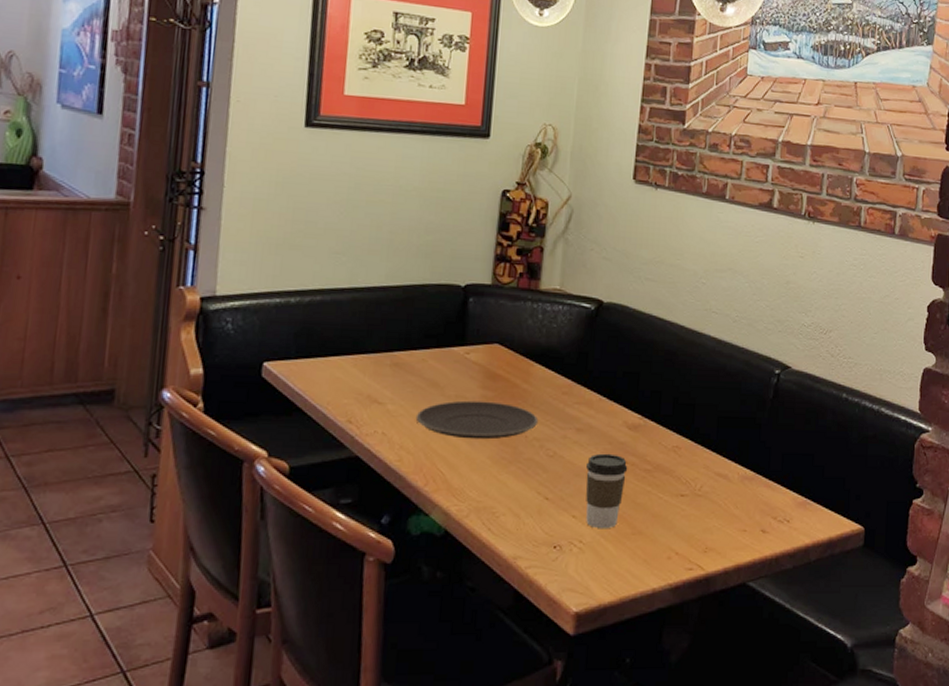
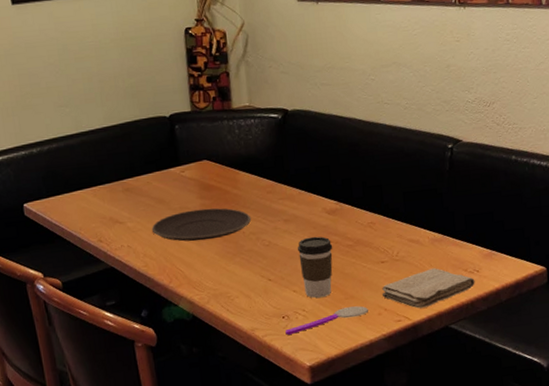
spoon: none [554,545,657,569] -> present [285,306,368,335]
washcloth: none [675,511,784,557] -> present [381,268,475,309]

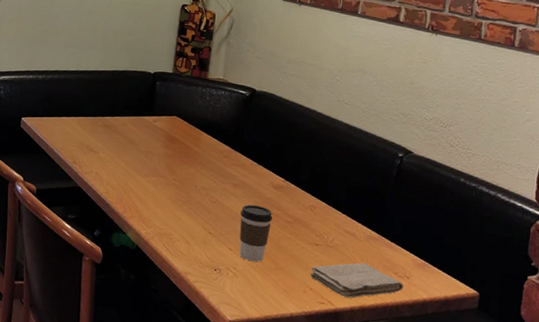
plate: present [151,208,252,242] -> none [118,155,205,185]
spoon: present [285,306,368,335] -> none [214,276,295,289]

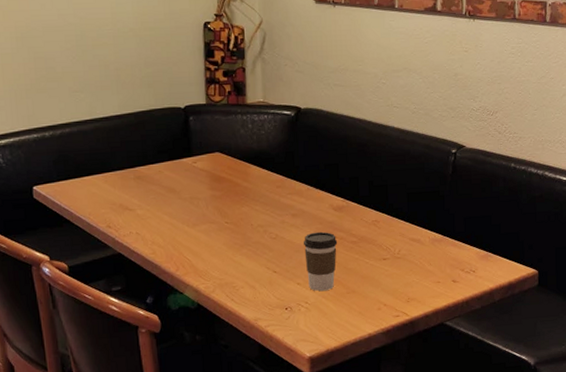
washcloth: present [310,262,404,298] -> none [382,267,471,305]

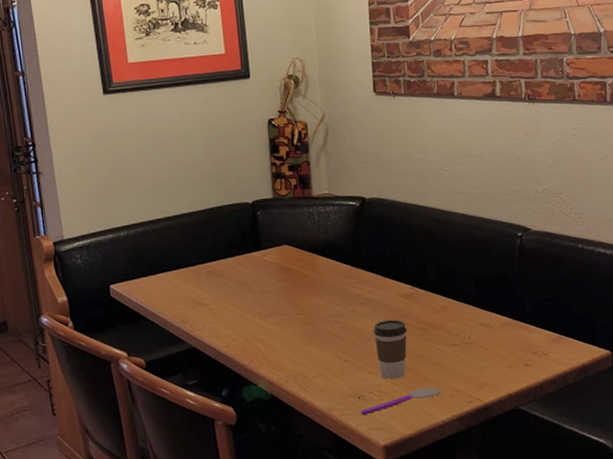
spoon: none [288,300,368,326] -> present [361,387,441,415]

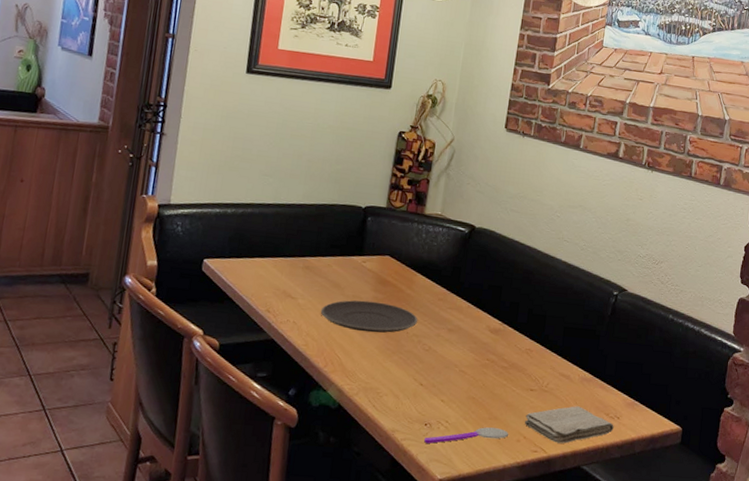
plate: none [233,291,330,323] -> present [320,300,418,333]
coffee cup: present [374,319,408,380] -> none [452,350,489,413]
washcloth: none [454,351,544,390] -> present [524,406,614,444]

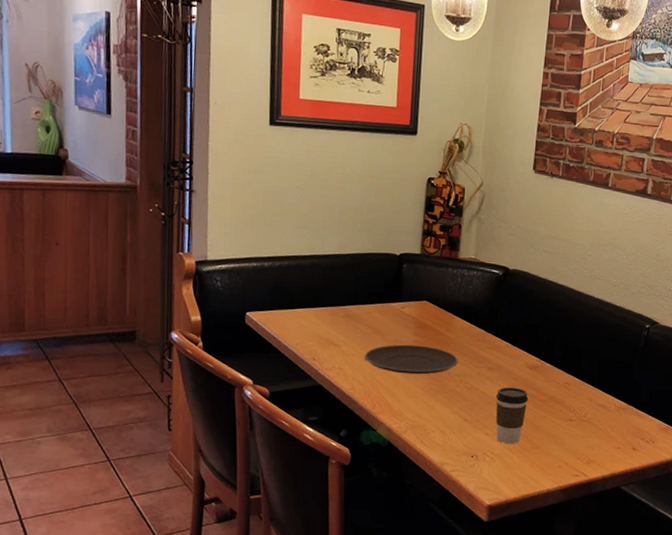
spoon: present [424,427,508,443] -> none [472,456,551,473]
coffee cup: none [452,350,489,413] -> present [496,387,529,444]
washcloth: present [524,406,614,444] -> none [565,433,650,467]

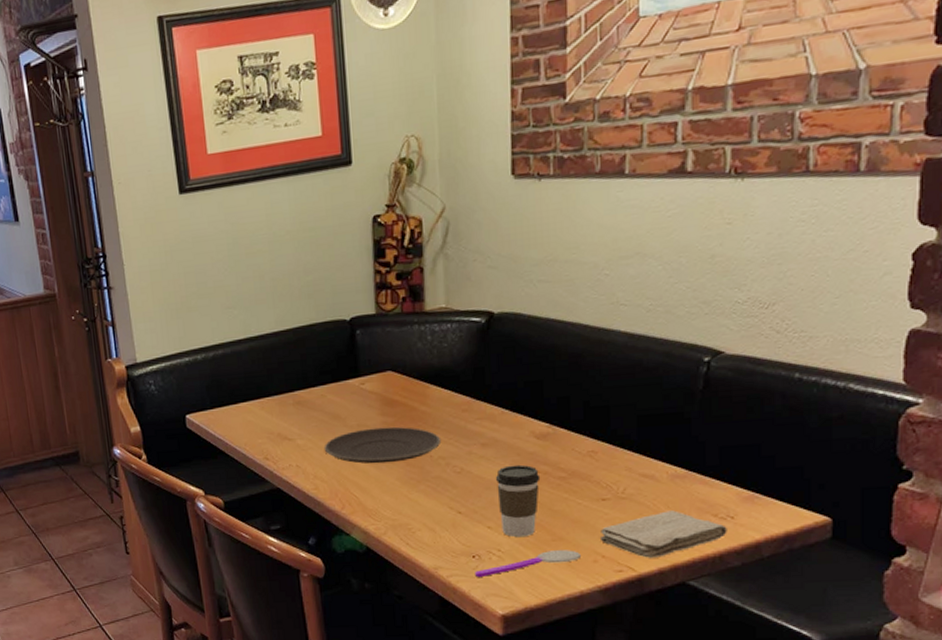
spoon: none [472,456,551,473] -> present [475,550,581,577]
washcloth: none [565,433,650,467] -> present [599,510,727,558]

